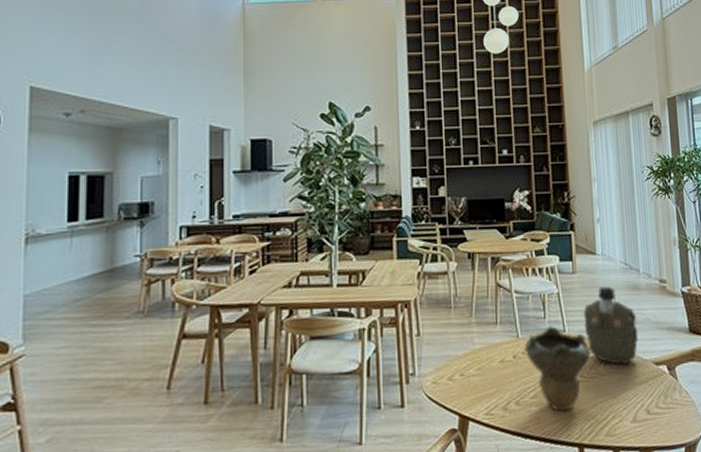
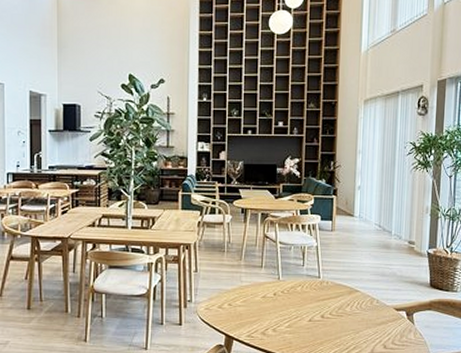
decorative bowl: present [524,326,590,412] -> none [283,272,340,340]
water bottle: present [583,286,639,364] -> none [337,243,384,307]

